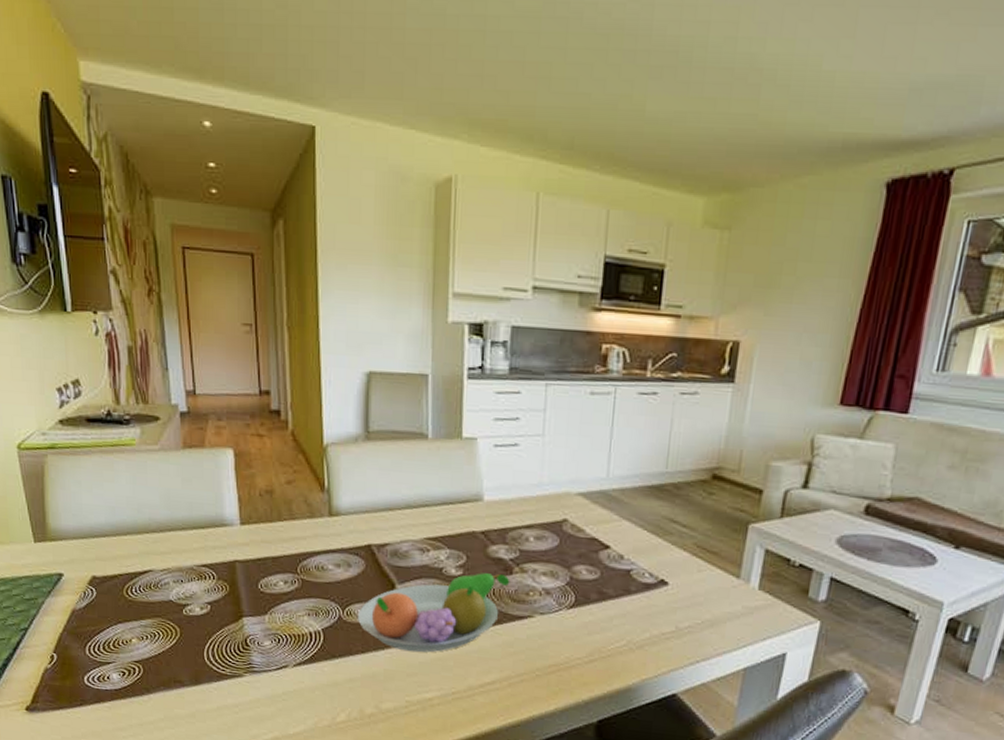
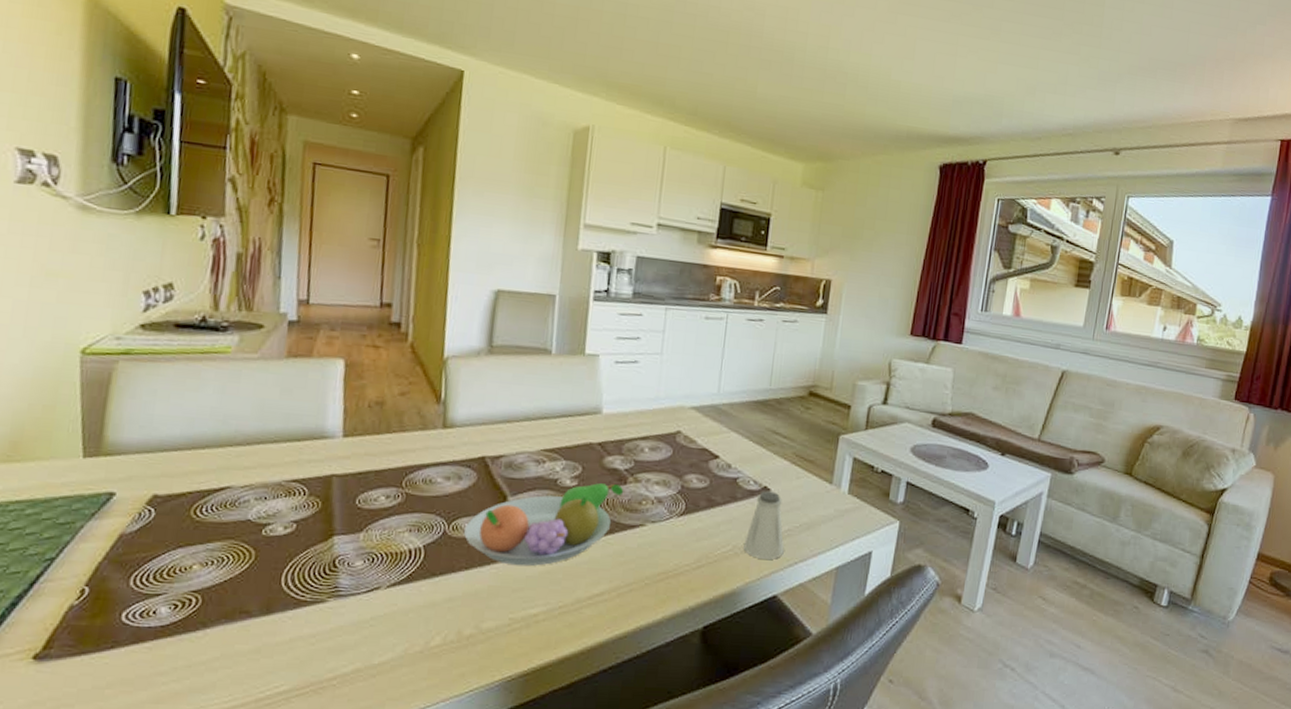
saltshaker: none [639,584,685,657] -> present [743,491,784,559]

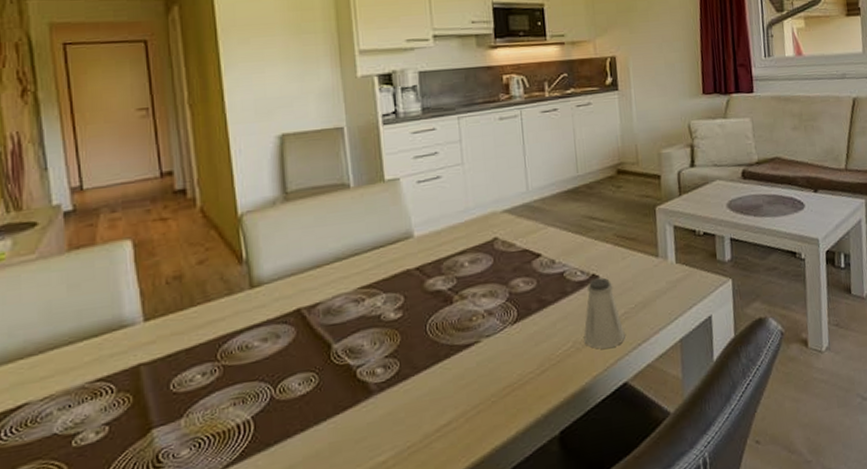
fruit bowl: present [464,483,624,566] -> none [293,305,452,416]

